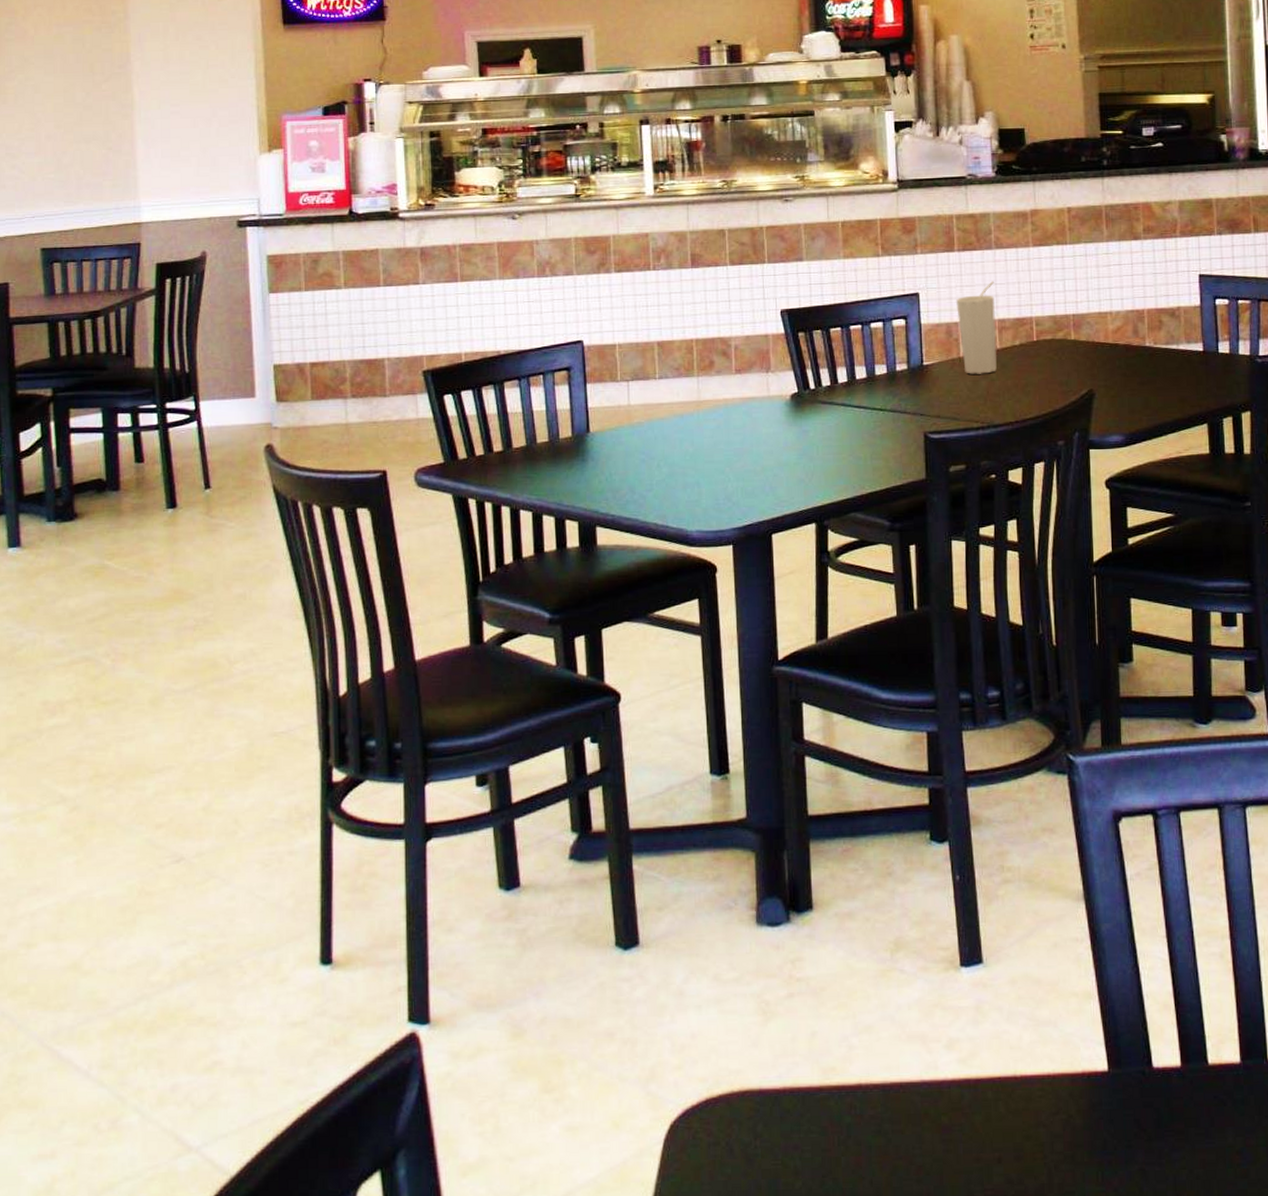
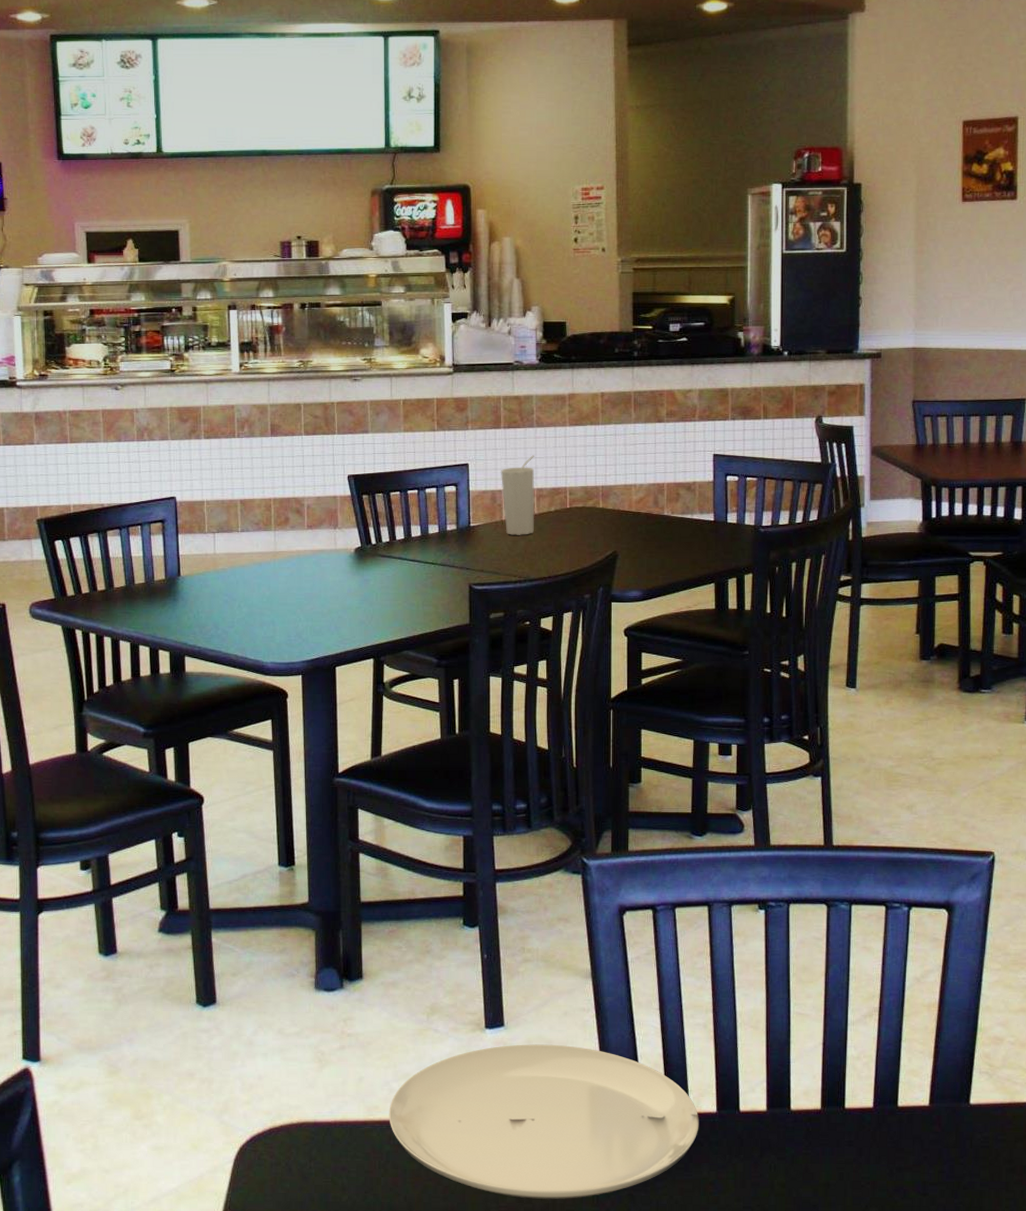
plate: none [848,984,1221,1179] -> present [389,1044,699,1199]

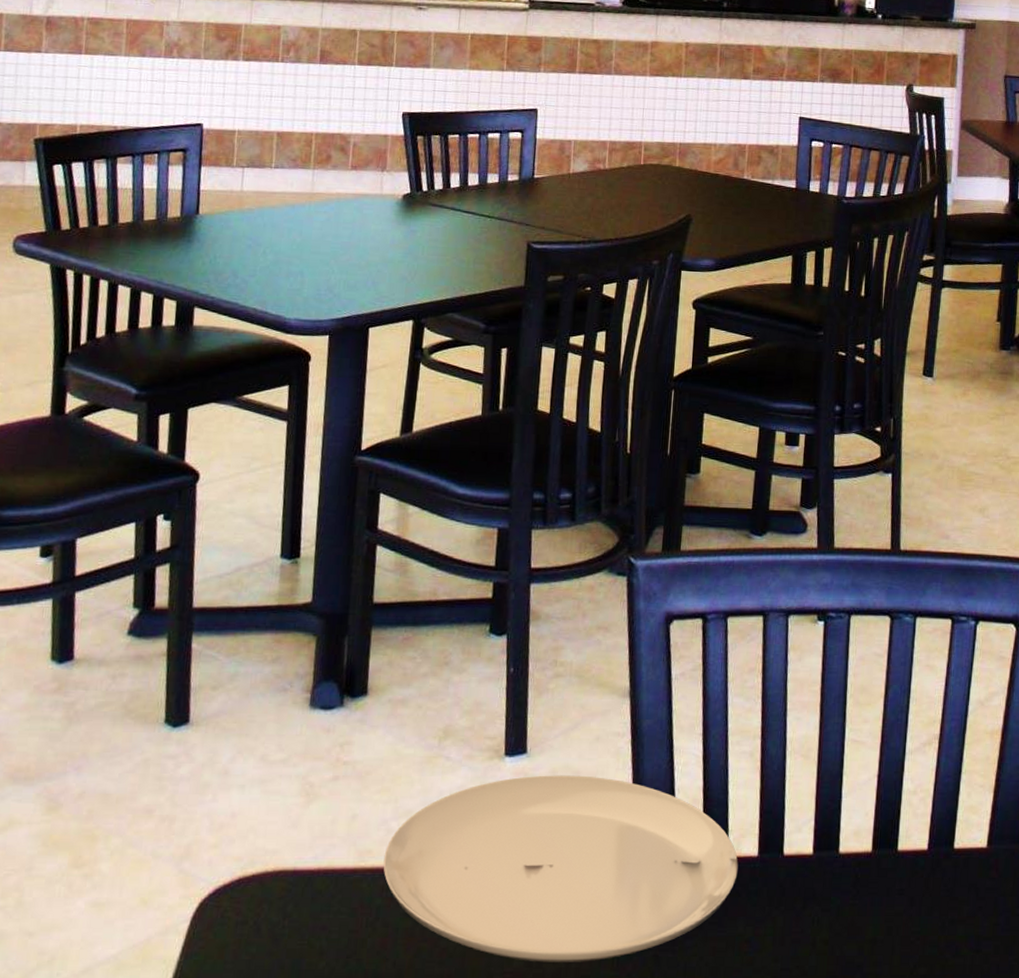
cup: present [501,455,534,535] -> none [572,104,610,192]

